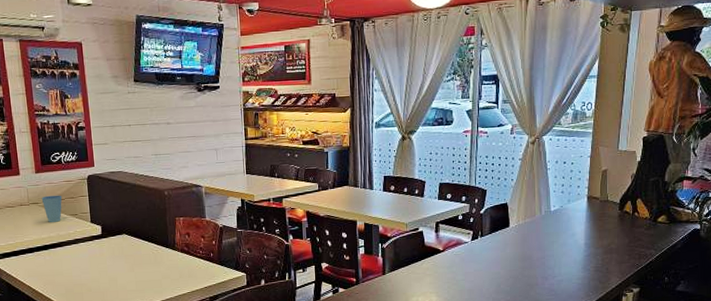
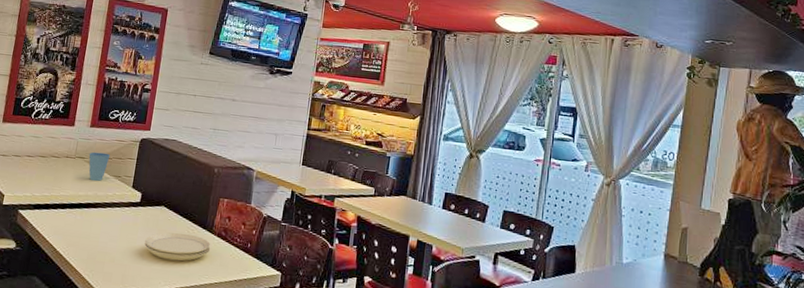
plate: none [115,254,177,281] -> present [144,232,211,262]

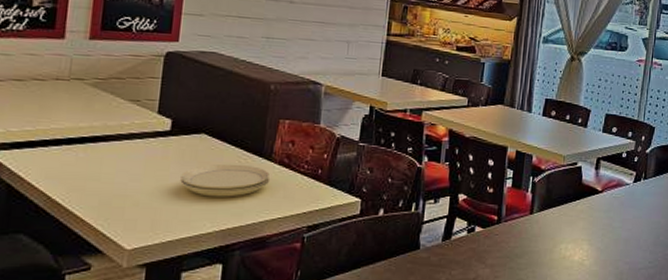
cup: present [88,151,111,182] -> none [90,71,123,109]

